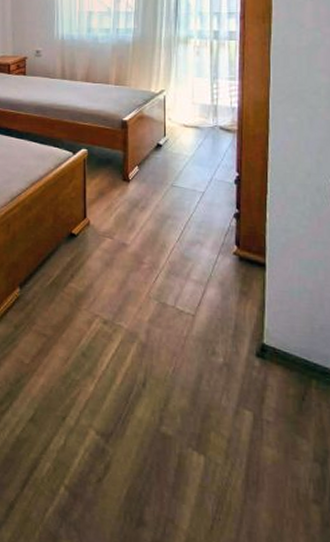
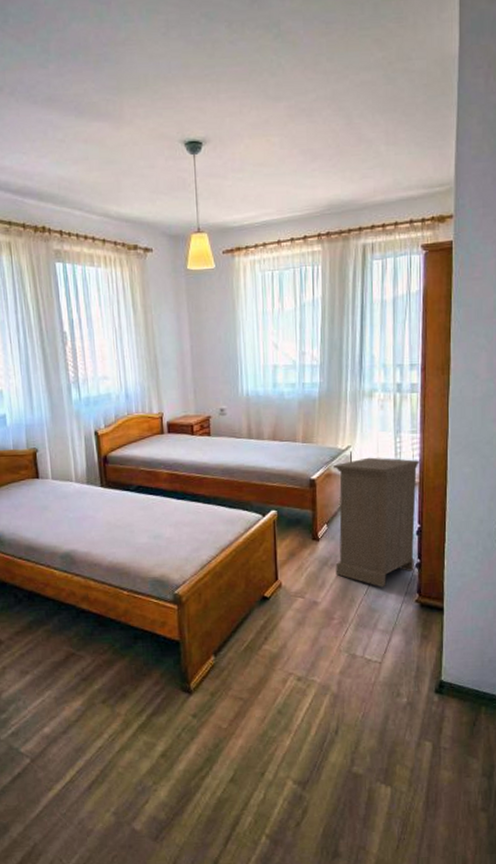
nightstand: none [145,102,238,236] -> present [332,457,419,588]

